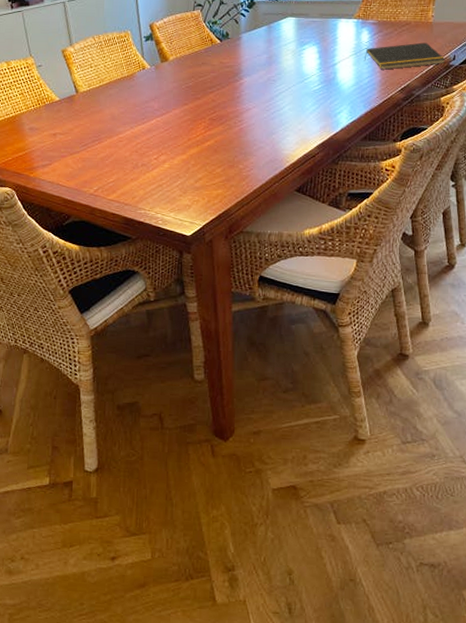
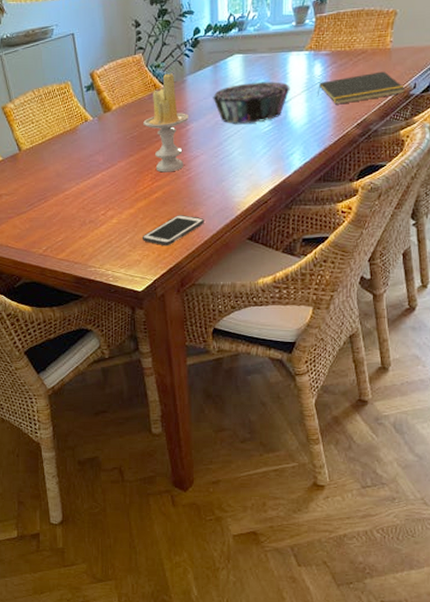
cell phone: none [192,164,254,193] -> present [141,215,204,246]
candle: none [199,30,243,122] -> present [143,73,189,173]
decorative bowl: none [265,44,339,82] -> present [212,81,290,124]

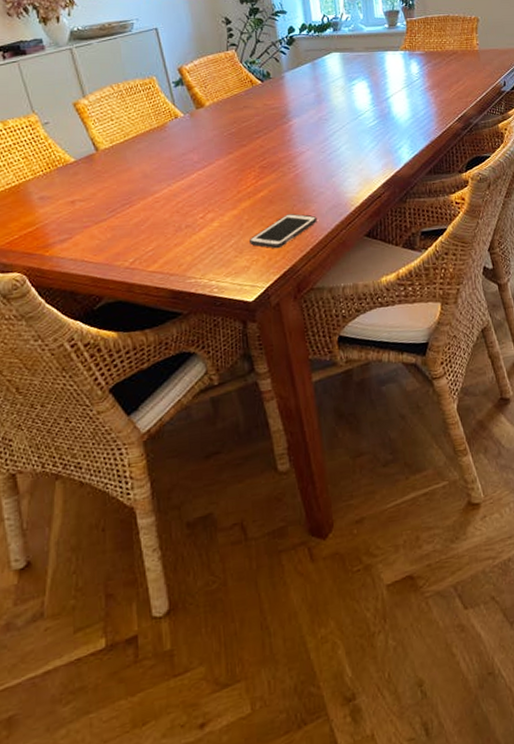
candle: present [143,73,189,173] -> none [241,69,291,170]
decorative bowl: present [212,81,290,124] -> none [313,78,391,119]
notepad: present [316,71,406,105] -> none [416,70,497,100]

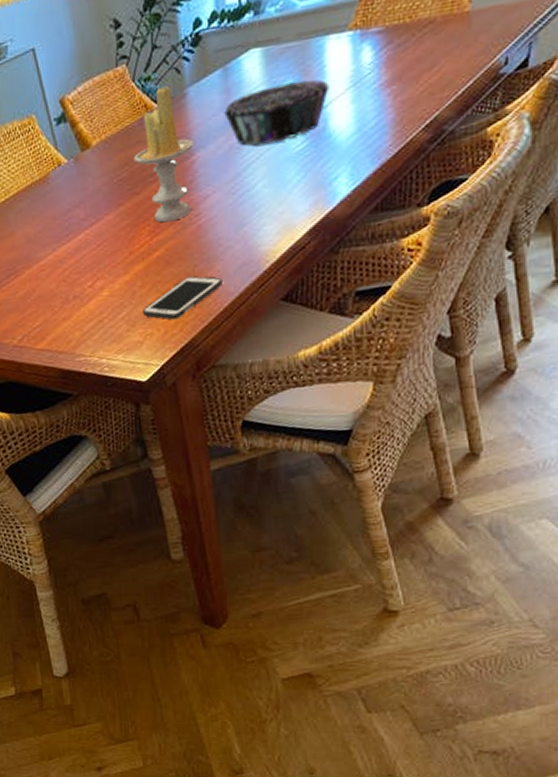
candle: none [241,69,291,170] -> present [134,86,194,223]
decorative bowl: none [313,78,391,119] -> present [223,79,330,146]

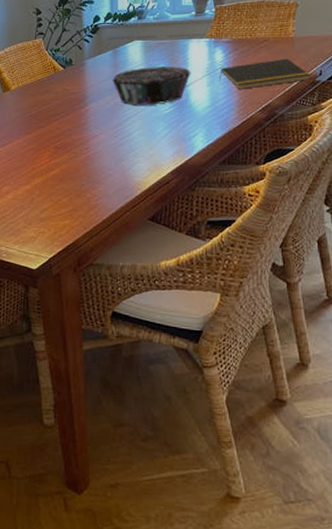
candle: present [134,86,194,223] -> none [42,56,88,150]
cell phone: present [142,276,223,320] -> none [37,193,103,224]
notepad: none [367,45,493,102] -> present [218,58,311,89]

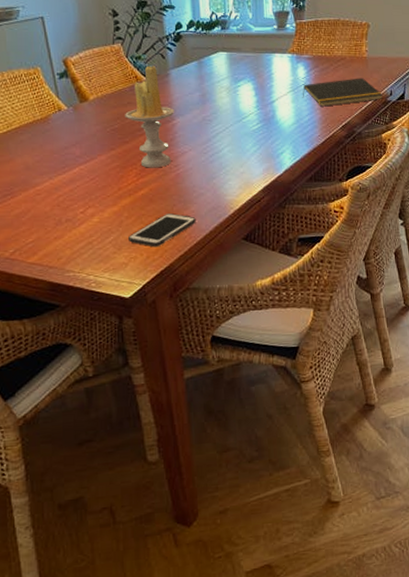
cell phone: none [37,193,103,224] -> present [127,213,196,247]
candle: none [42,56,88,150] -> present [125,66,174,168]
decorative bowl: present [111,66,191,105] -> none [197,80,276,121]

